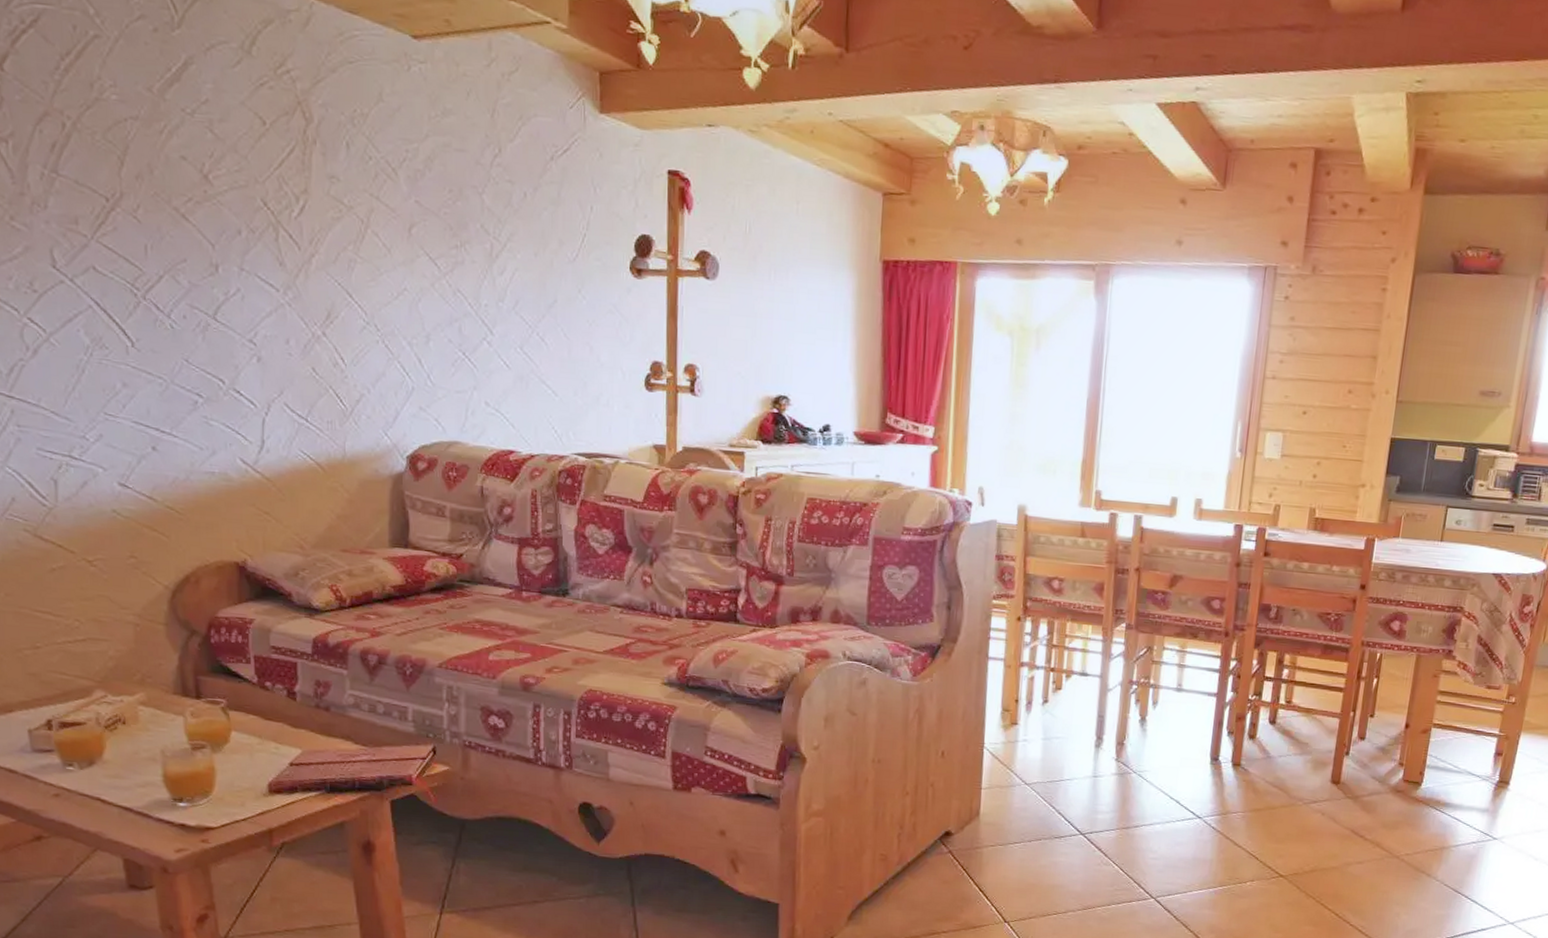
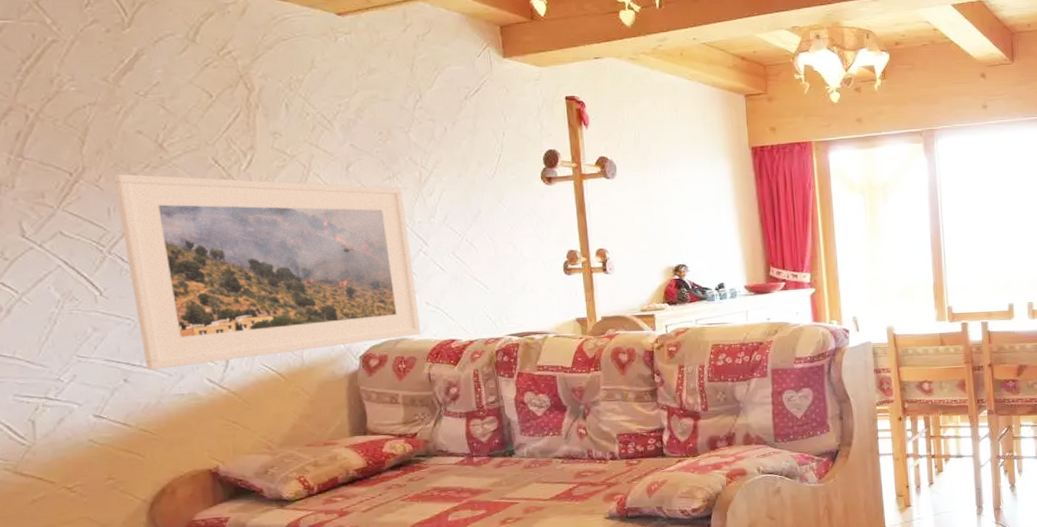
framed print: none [152,205,476,441] -> present [113,173,421,370]

